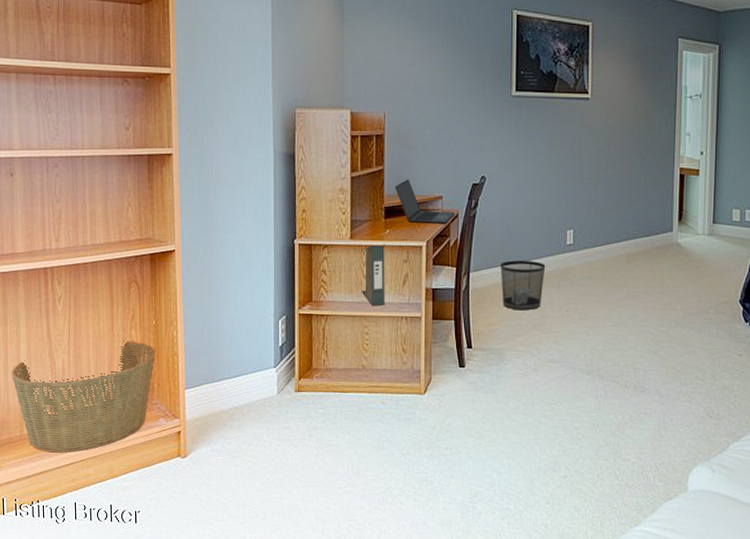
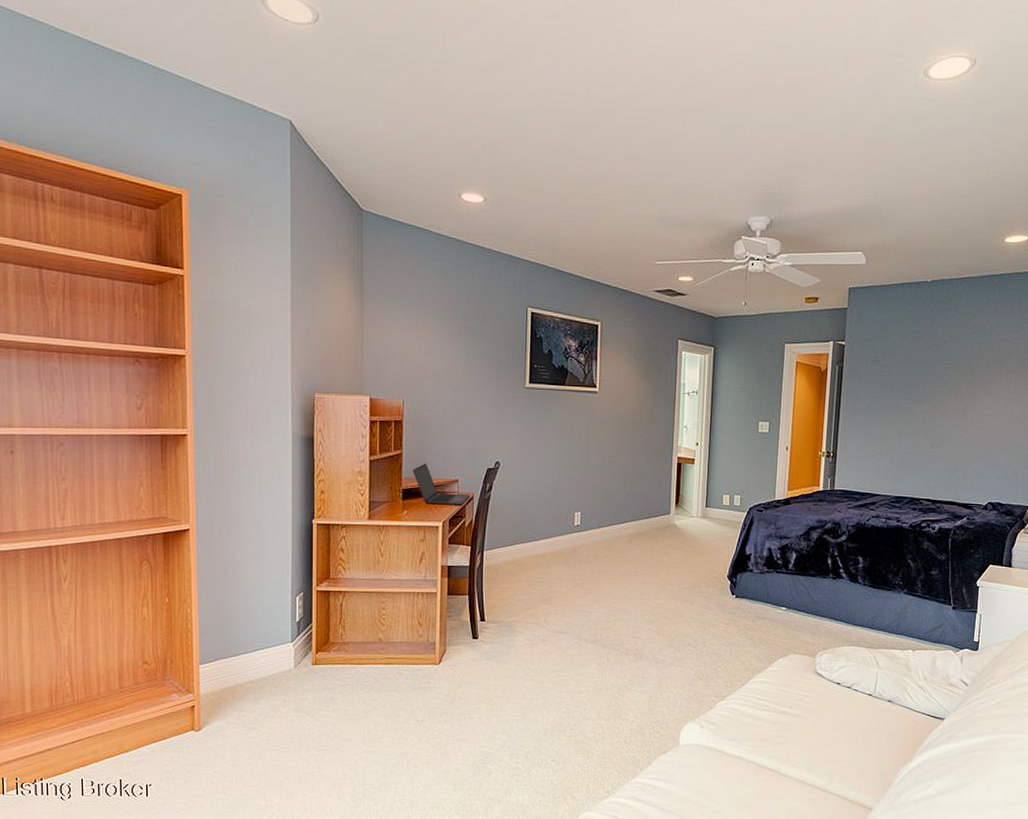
basket: present [12,342,155,453] -> none [12,619,168,731]
binder: present [361,244,385,306] -> none [378,524,402,583]
waste bin: present [500,260,546,311] -> none [513,540,555,586]

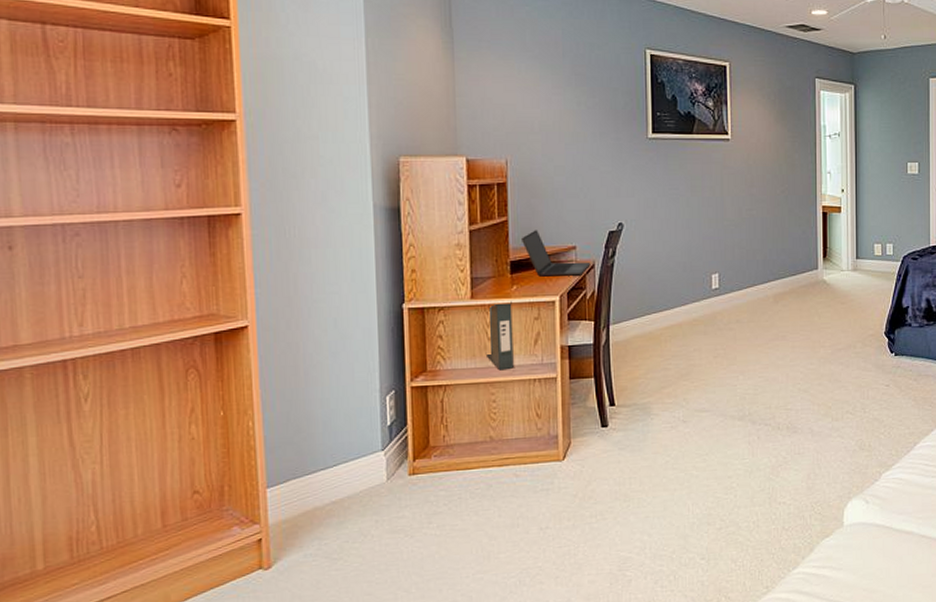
binder: none [378,524,402,583] -> present [485,301,514,371]

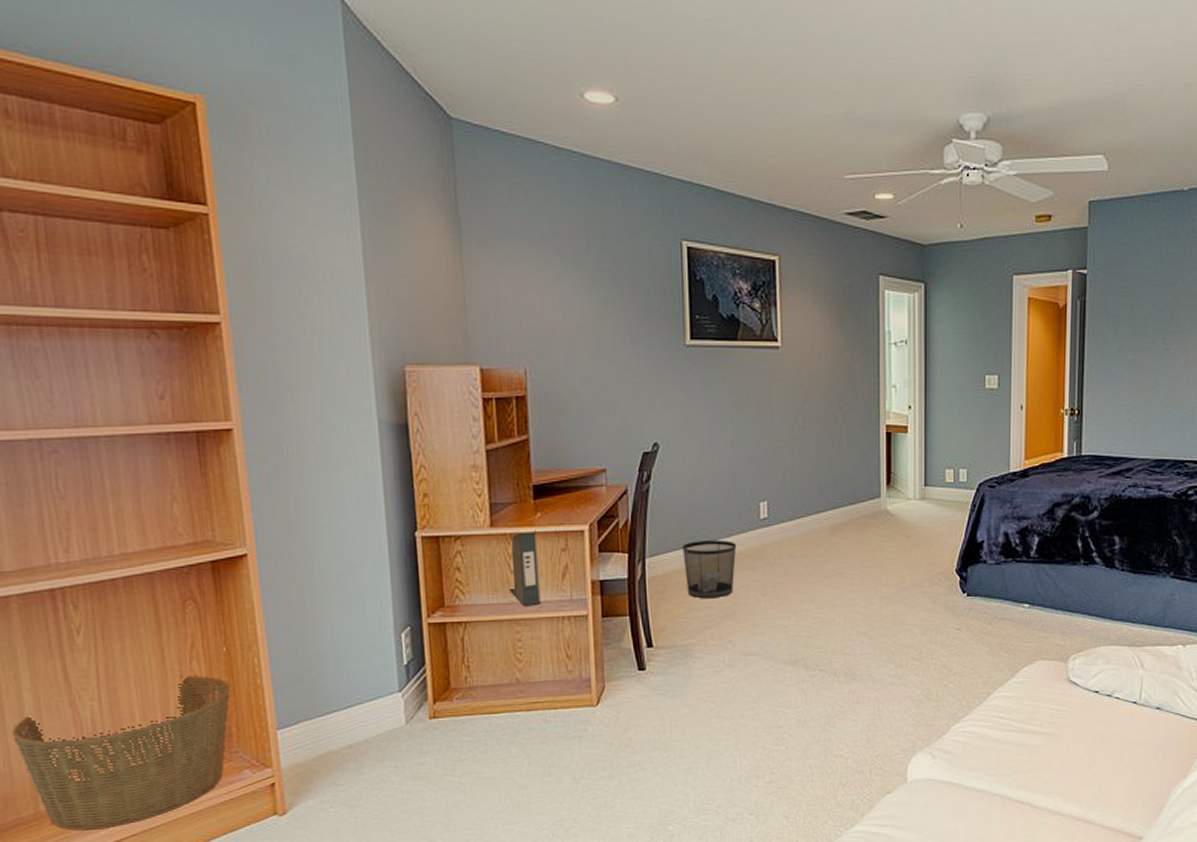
basket: none [16,439,225,589] -> present [13,676,231,831]
laptop: present [520,230,591,277] -> none [543,450,623,503]
waste bin: none [643,308,691,361] -> present [682,540,737,599]

